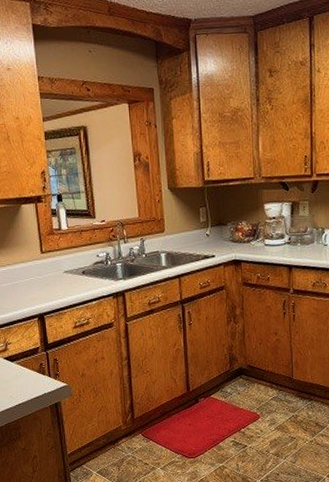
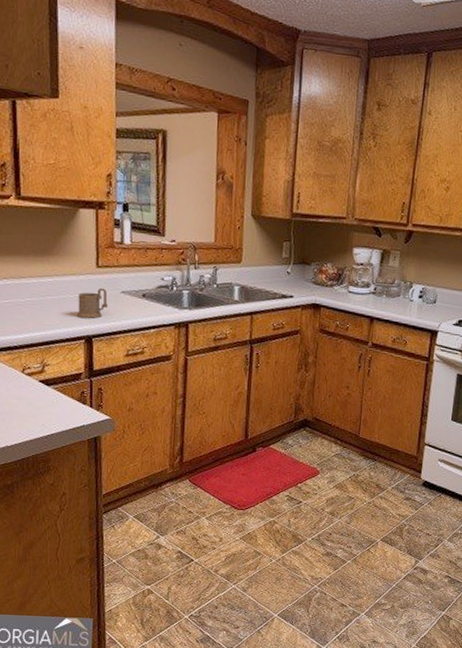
mug: none [28,270,55,298] -> present [76,288,109,318]

